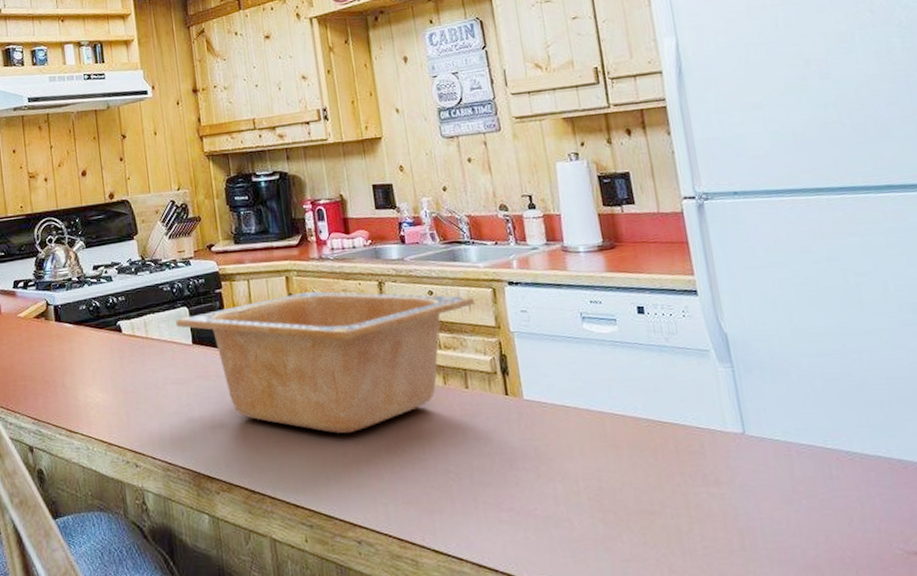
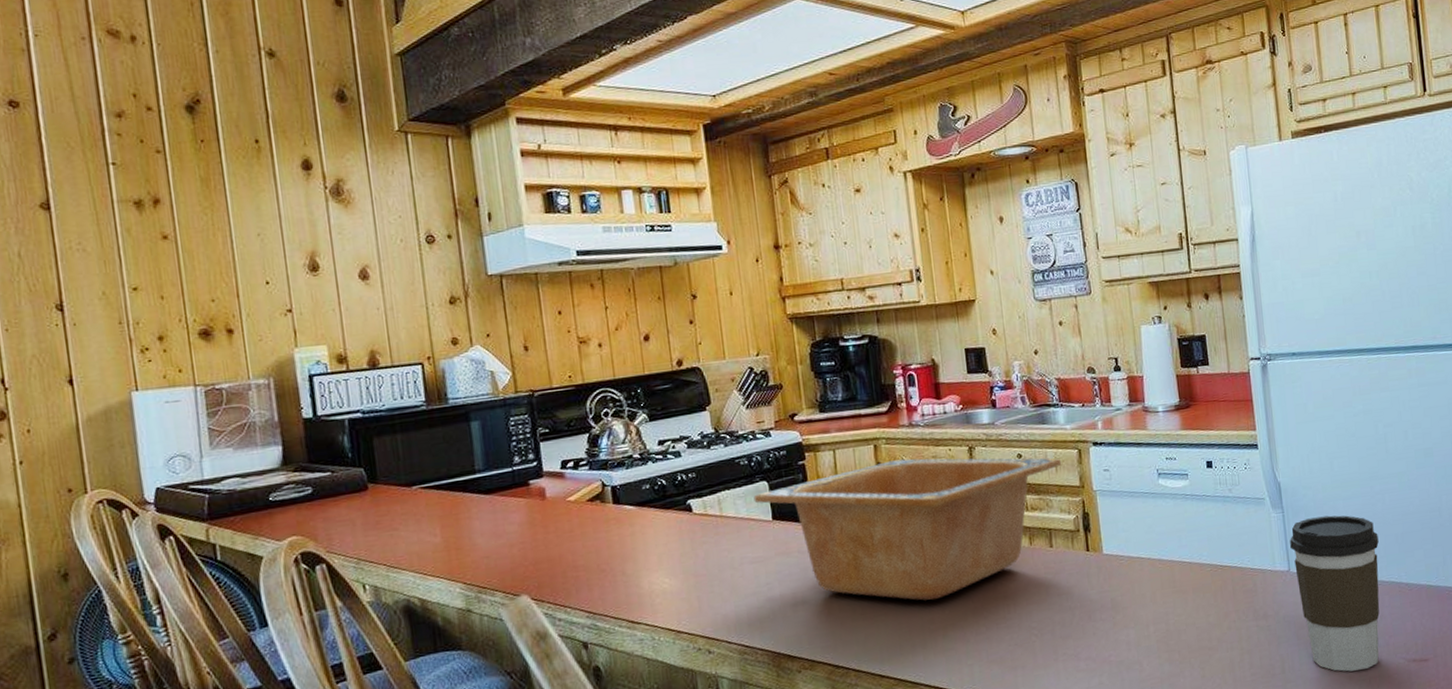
coffee cup: none [743,373,868,558] -> present [1290,515,1380,672]

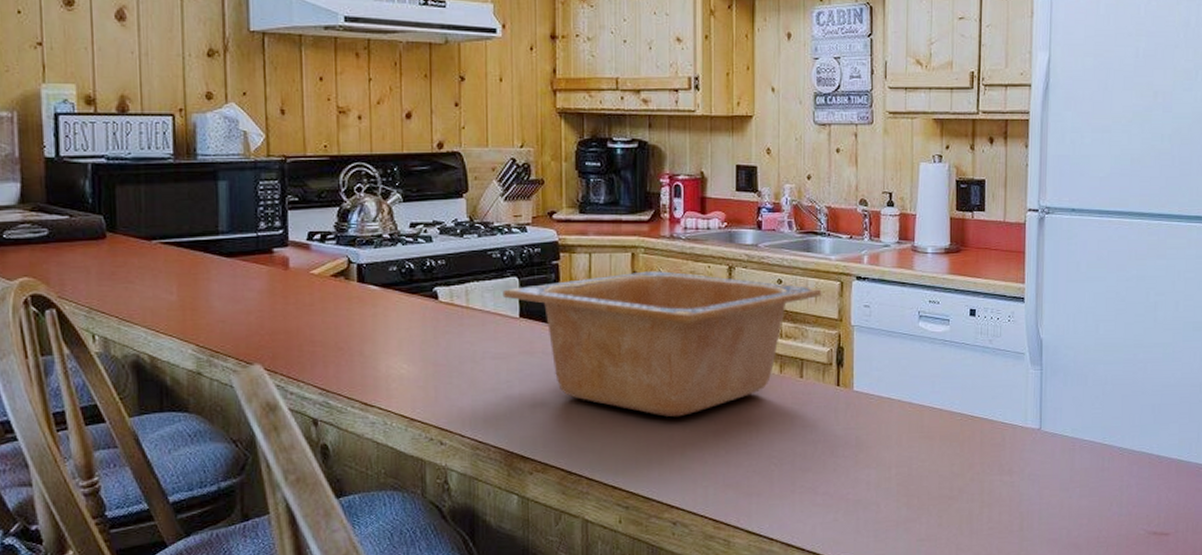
coffee cup: present [1290,515,1380,672] -> none [1045,378,1135,537]

